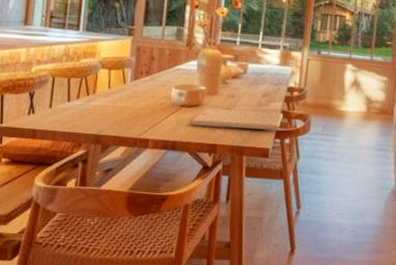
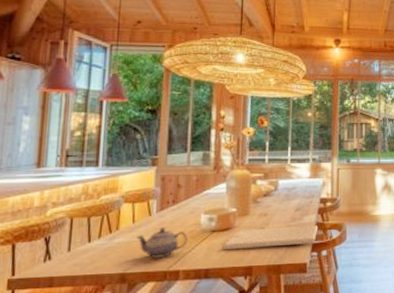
teapot: none [111,96,158,125] -> present [136,227,188,258]

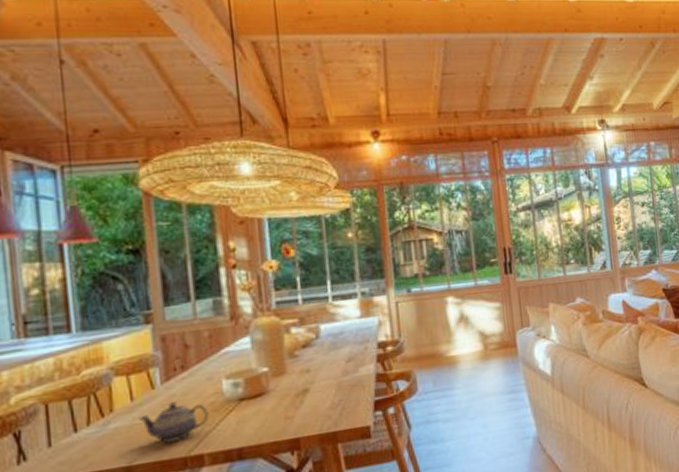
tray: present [221,225,319,251] -> none [255,377,380,423]

